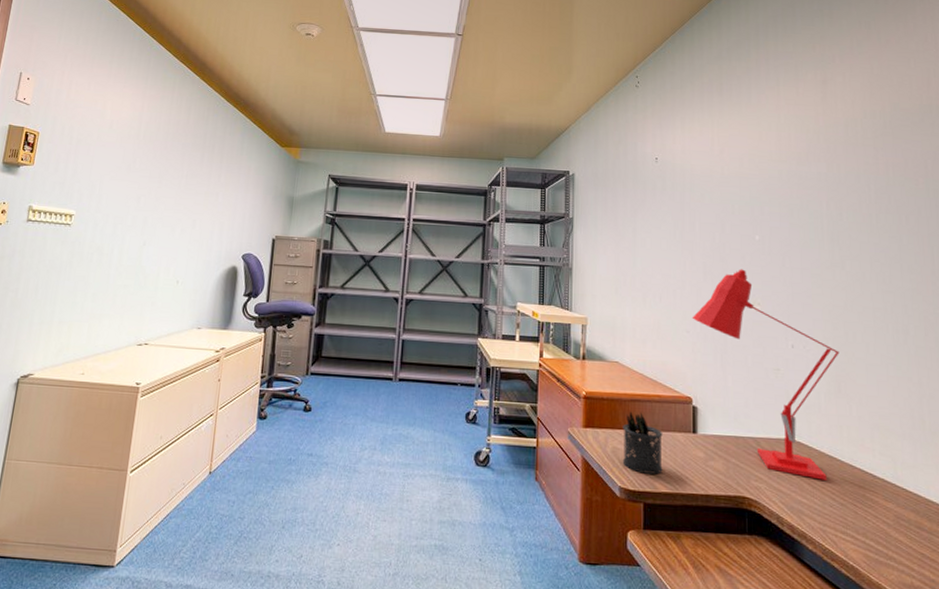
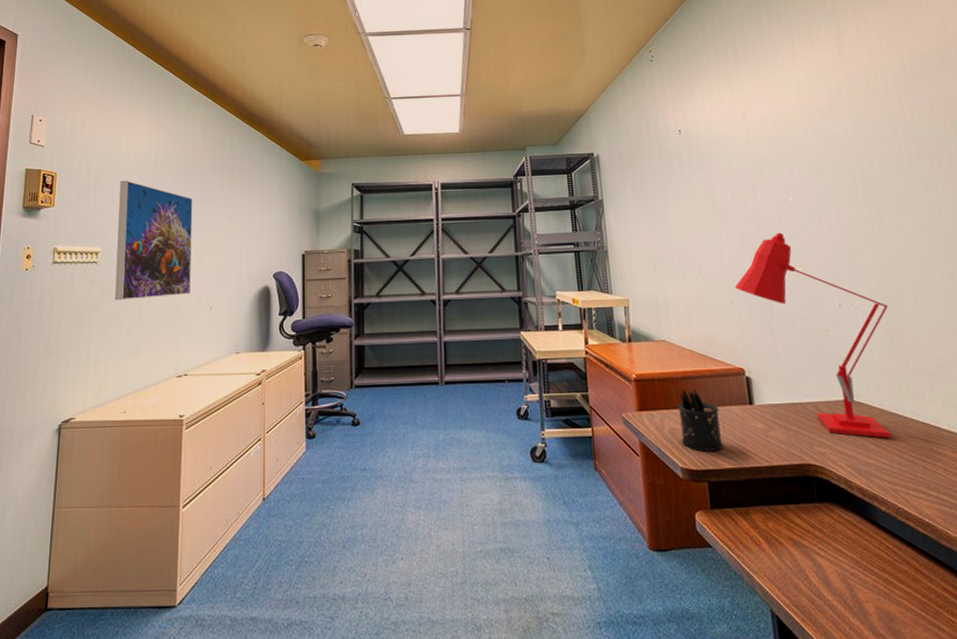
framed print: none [84,147,171,266] -> present [114,180,193,301]

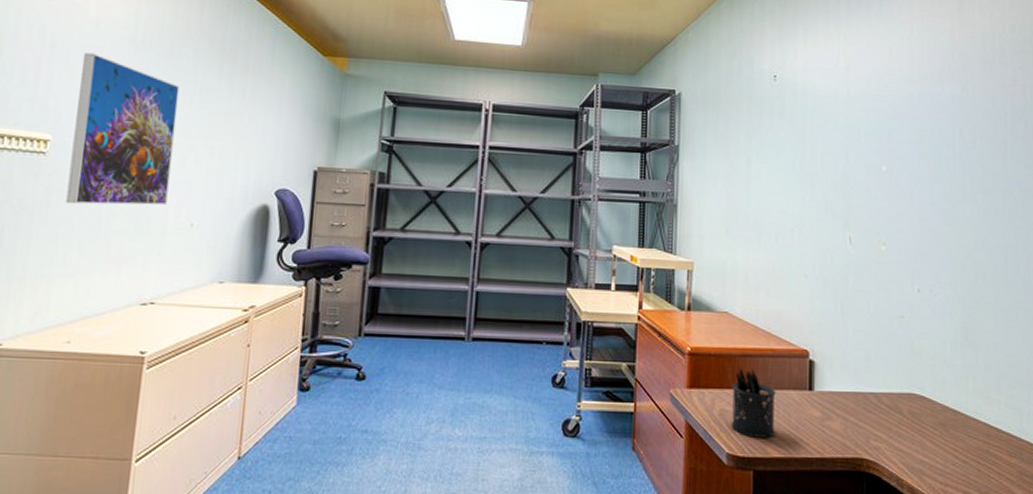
desk lamp: present [734,232,891,438] -> none [810,204,968,437]

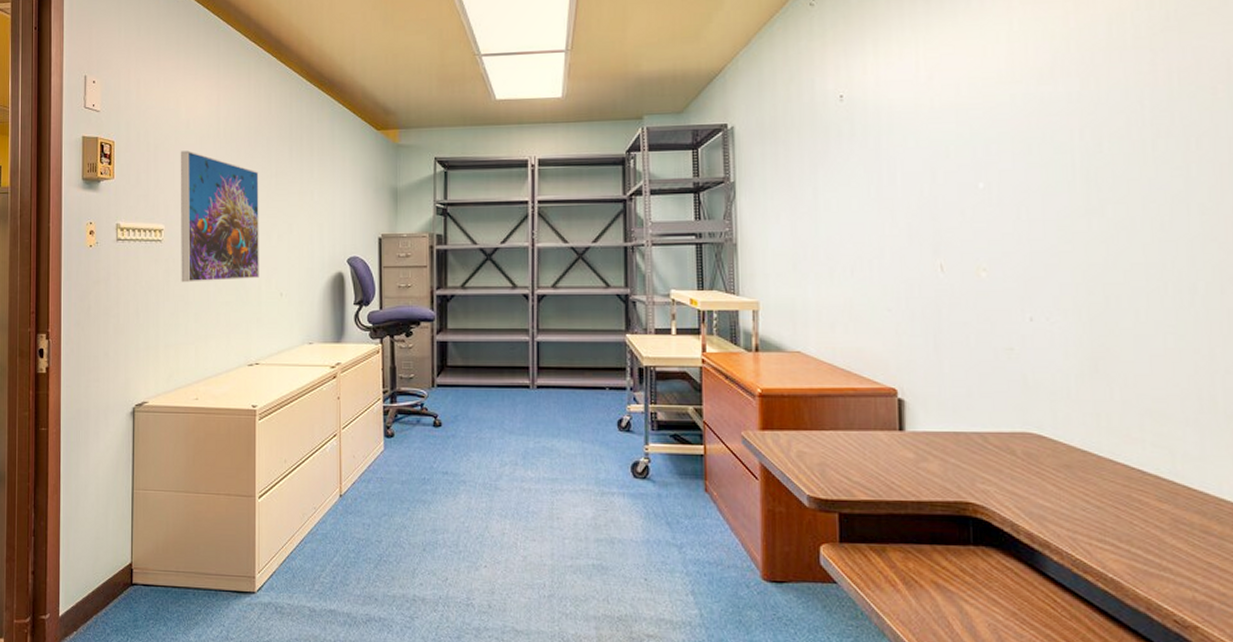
pen holder: present [731,368,776,438] -> none [809,409,862,480]

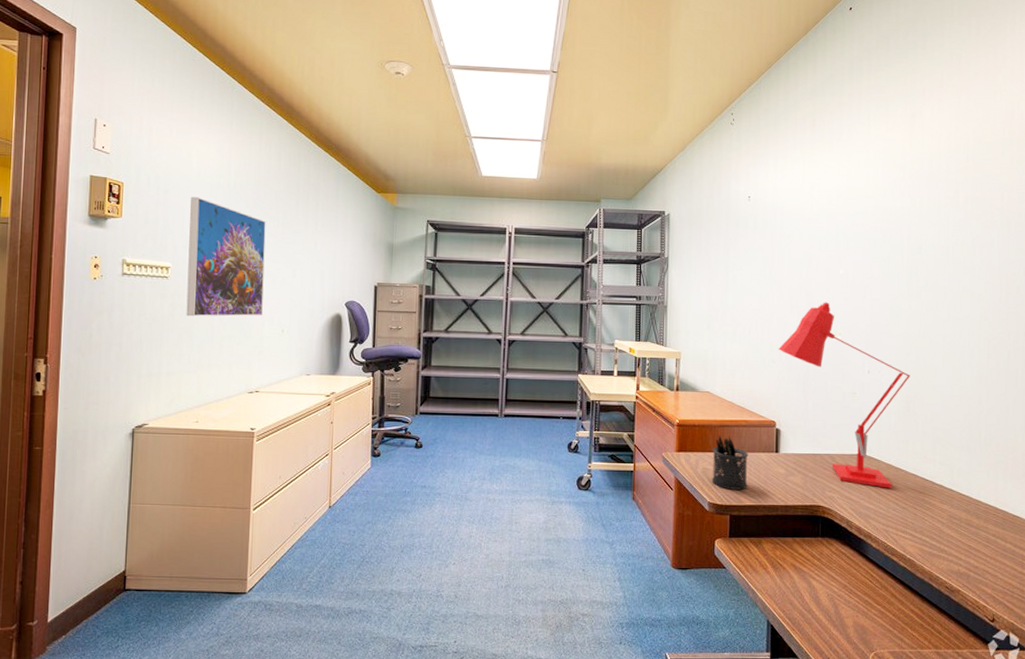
pen holder: none [809,409,862,480] -> present [711,436,748,490]
desk lamp: none [894,227,1097,480] -> present [778,302,910,488]

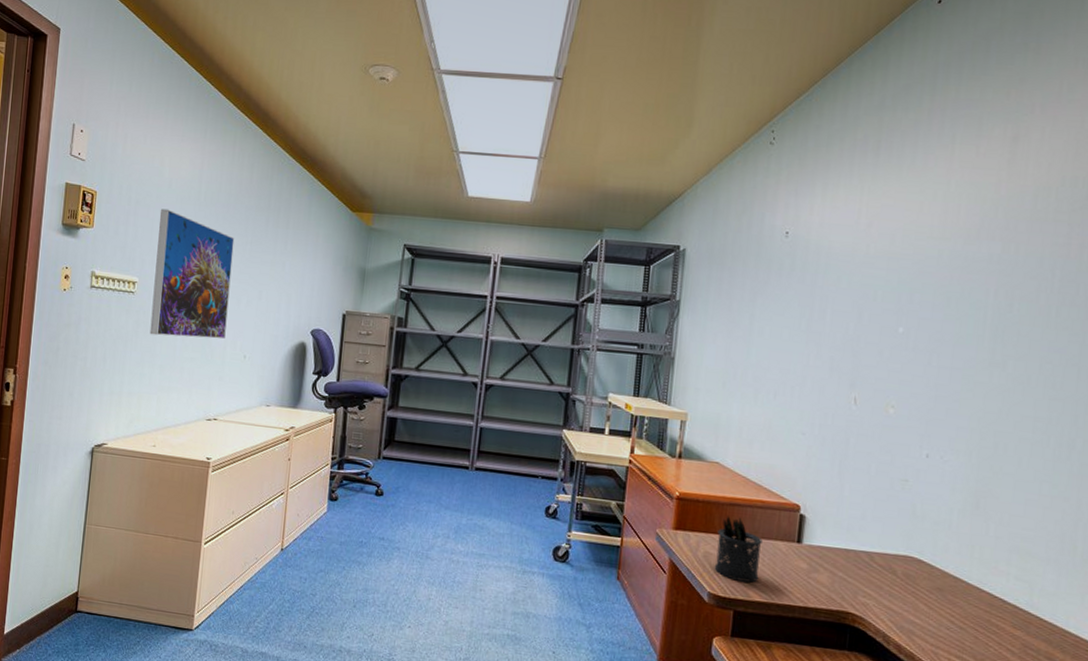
desk lamp: present [778,302,910,488] -> none [810,365,984,602]

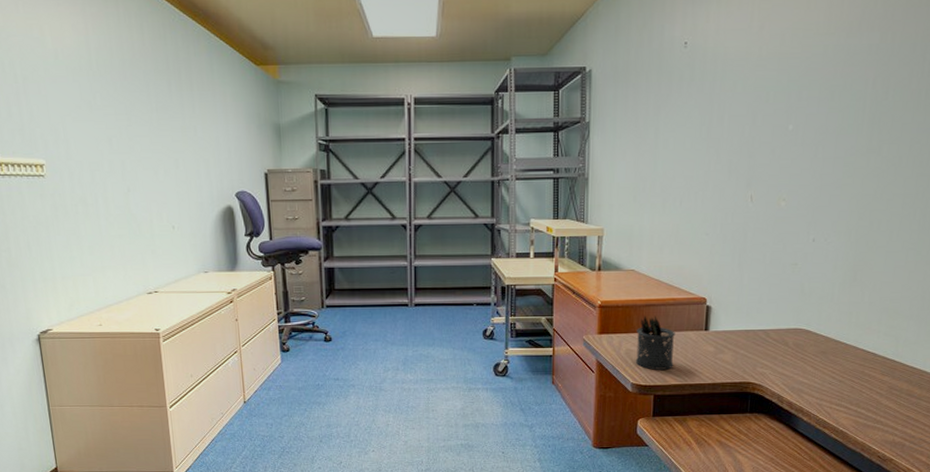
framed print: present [149,208,235,339] -> none [51,83,150,217]

